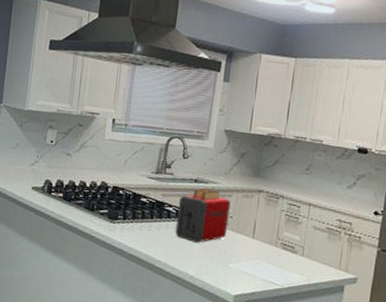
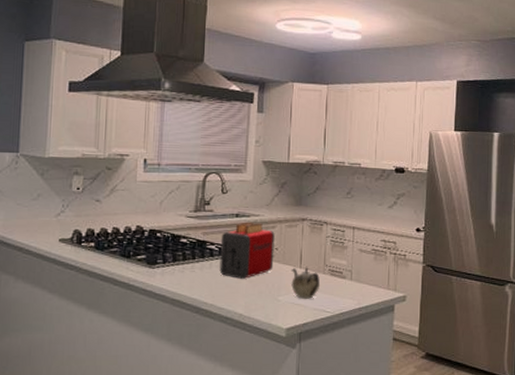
teapot: none [242,238,271,270] -> present [291,267,320,299]

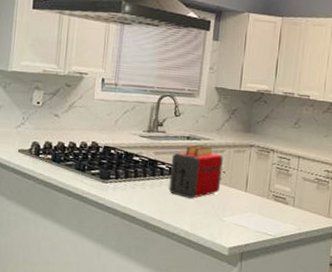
teapot: present [291,267,320,299] -> none [236,191,264,222]

